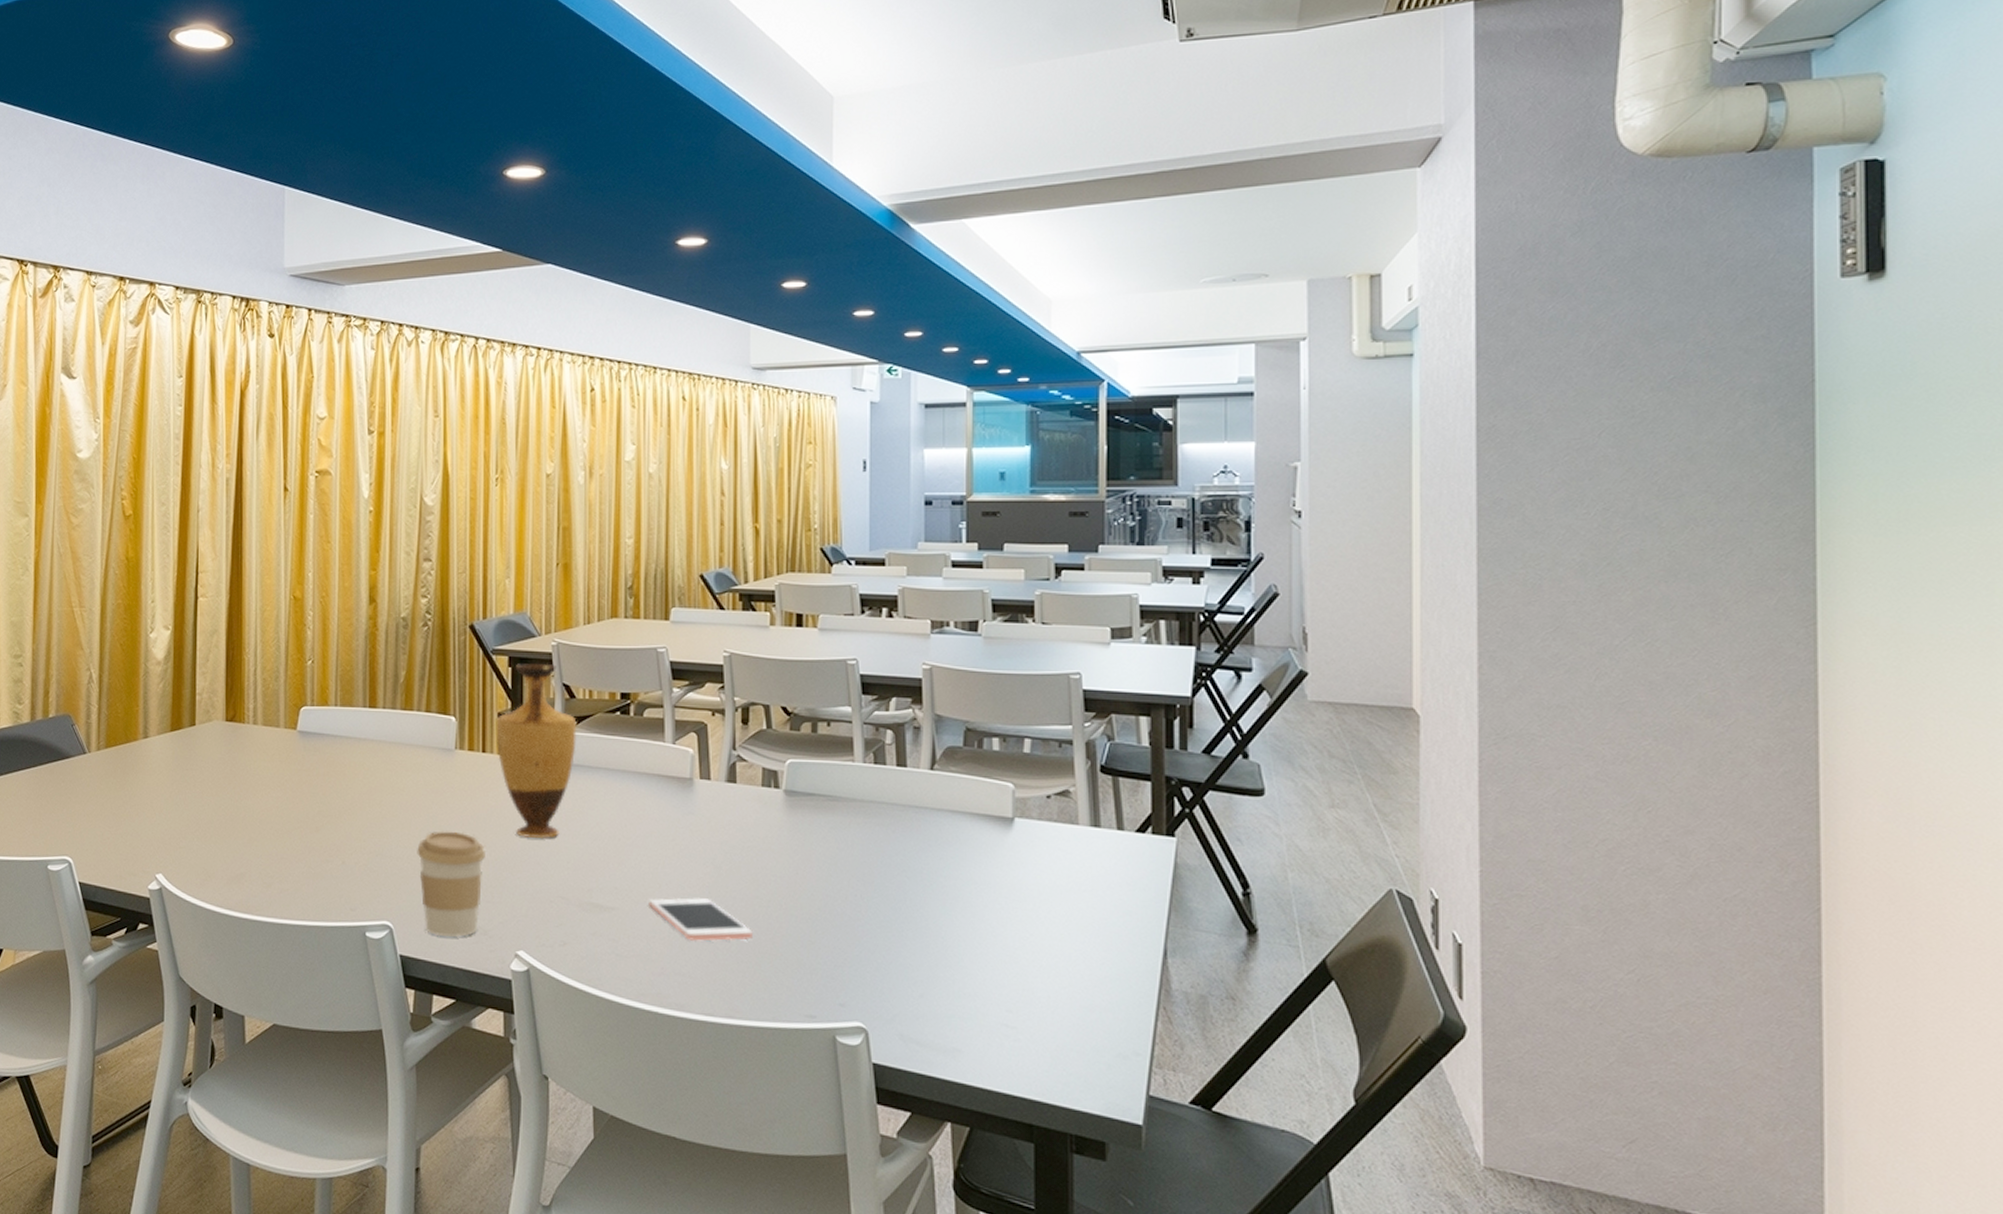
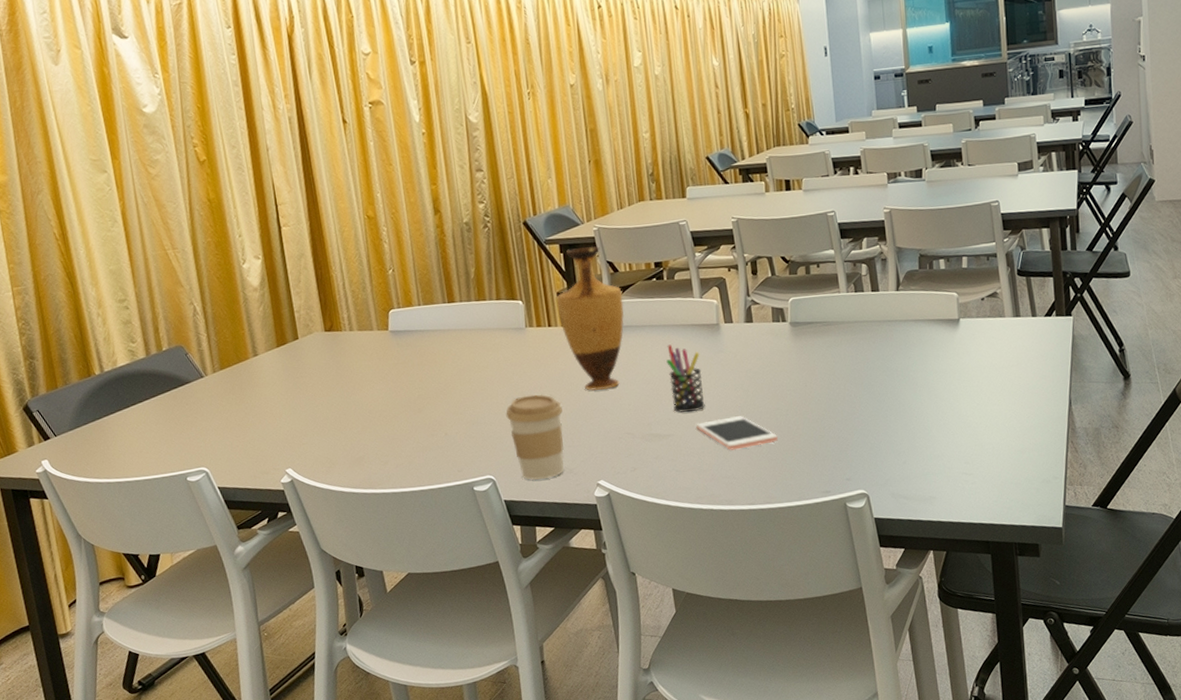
pen holder: none [621,795,664,884] -> present [666,344,705,413]

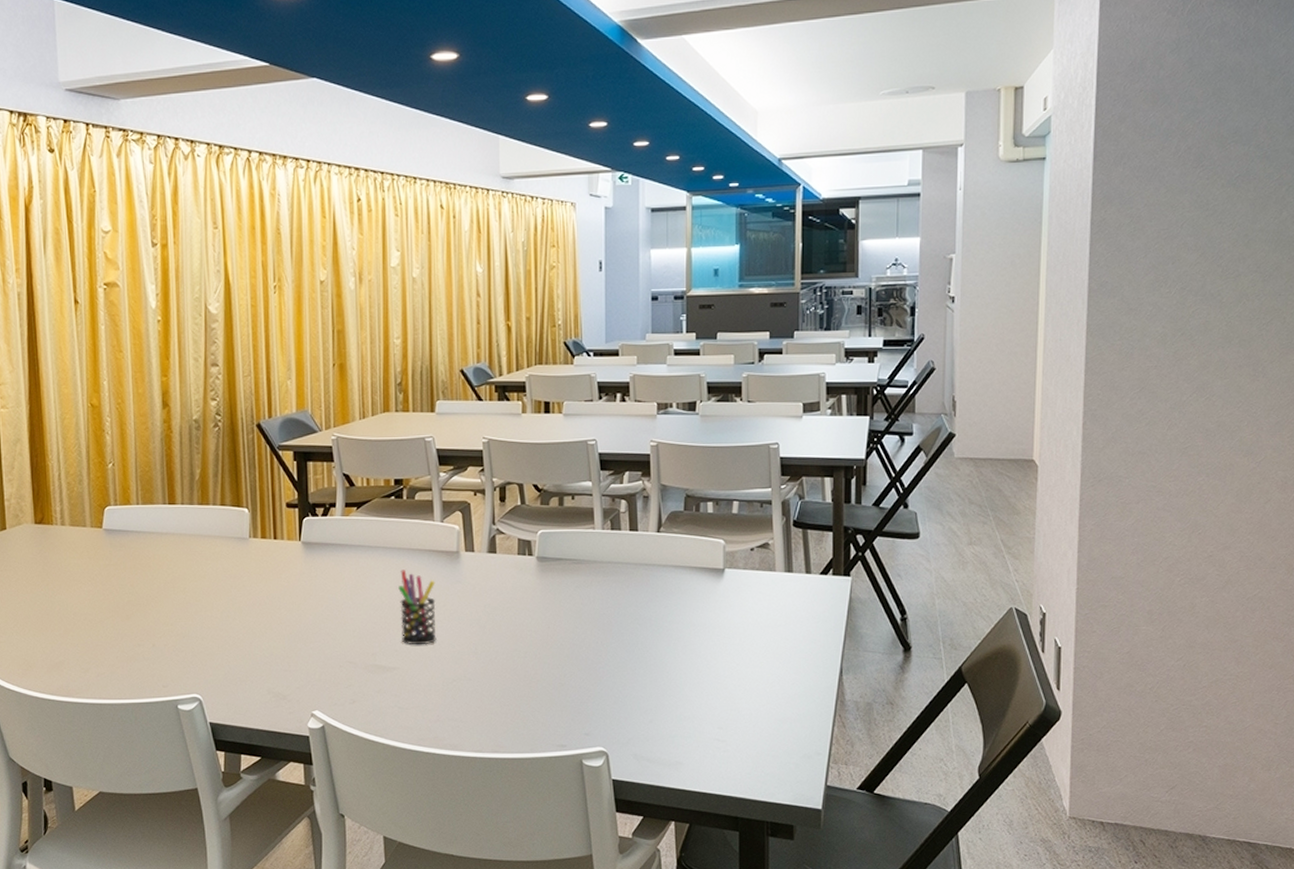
coffee cup: present [506,394,564,481] -> none [220,611,281,704]
vase: present [556,245,625,391] -> none [285,455,357,613]
cell phone: present [696,416,779,451] -> none [425,654,514,691]

